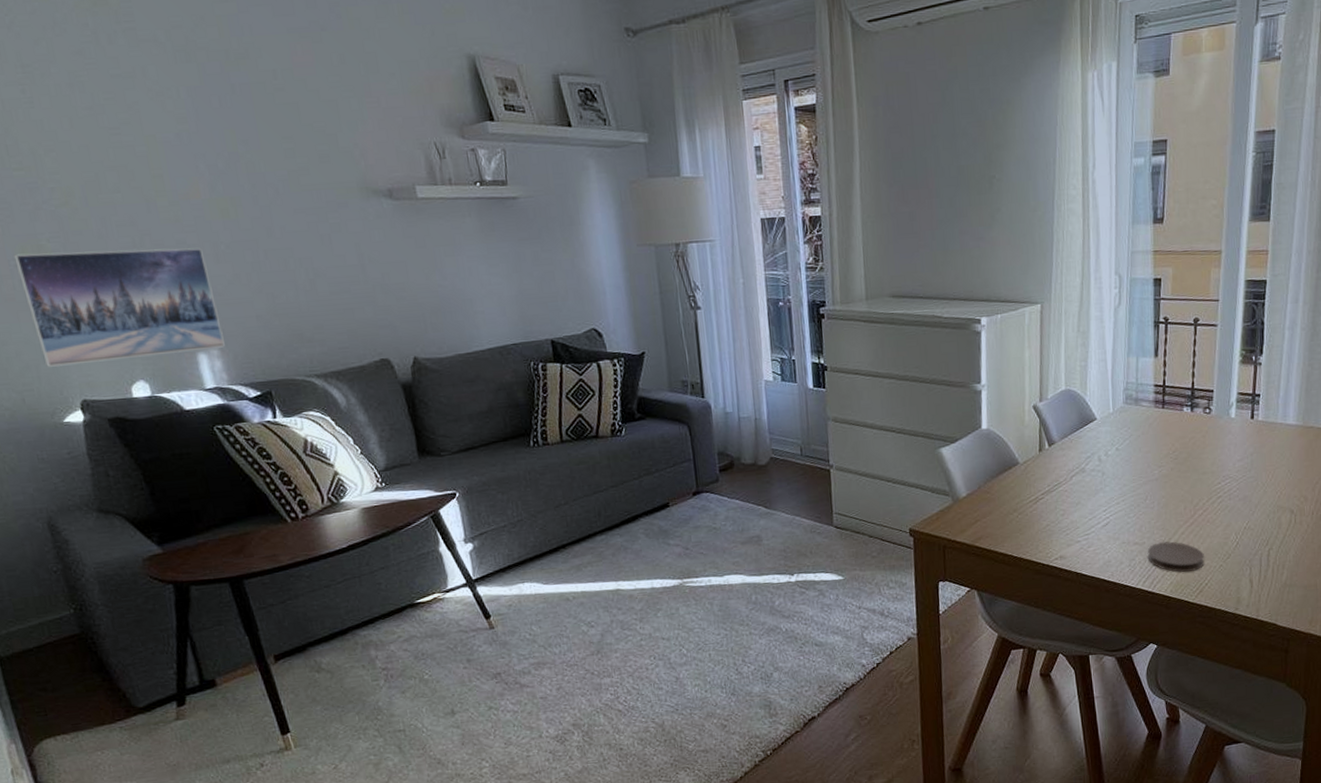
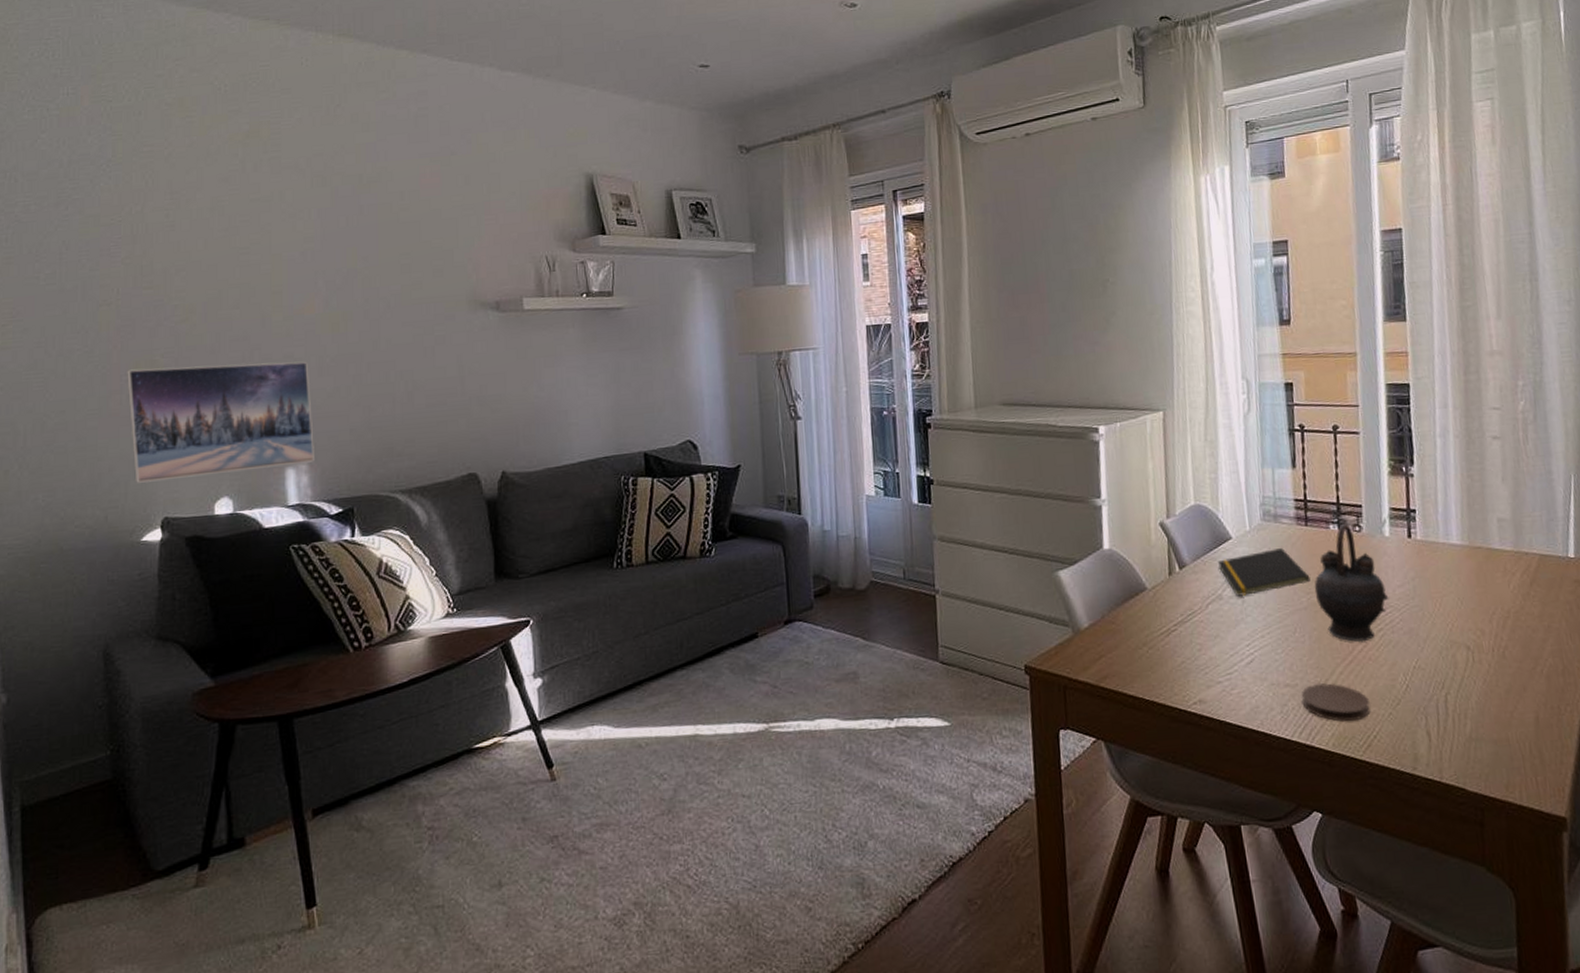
notepad: none [1083,428,1163,470] -> present [1218,548,1311,596]
teapot: none [1165,406,1229,508] -> present [1314,523,1389,642]

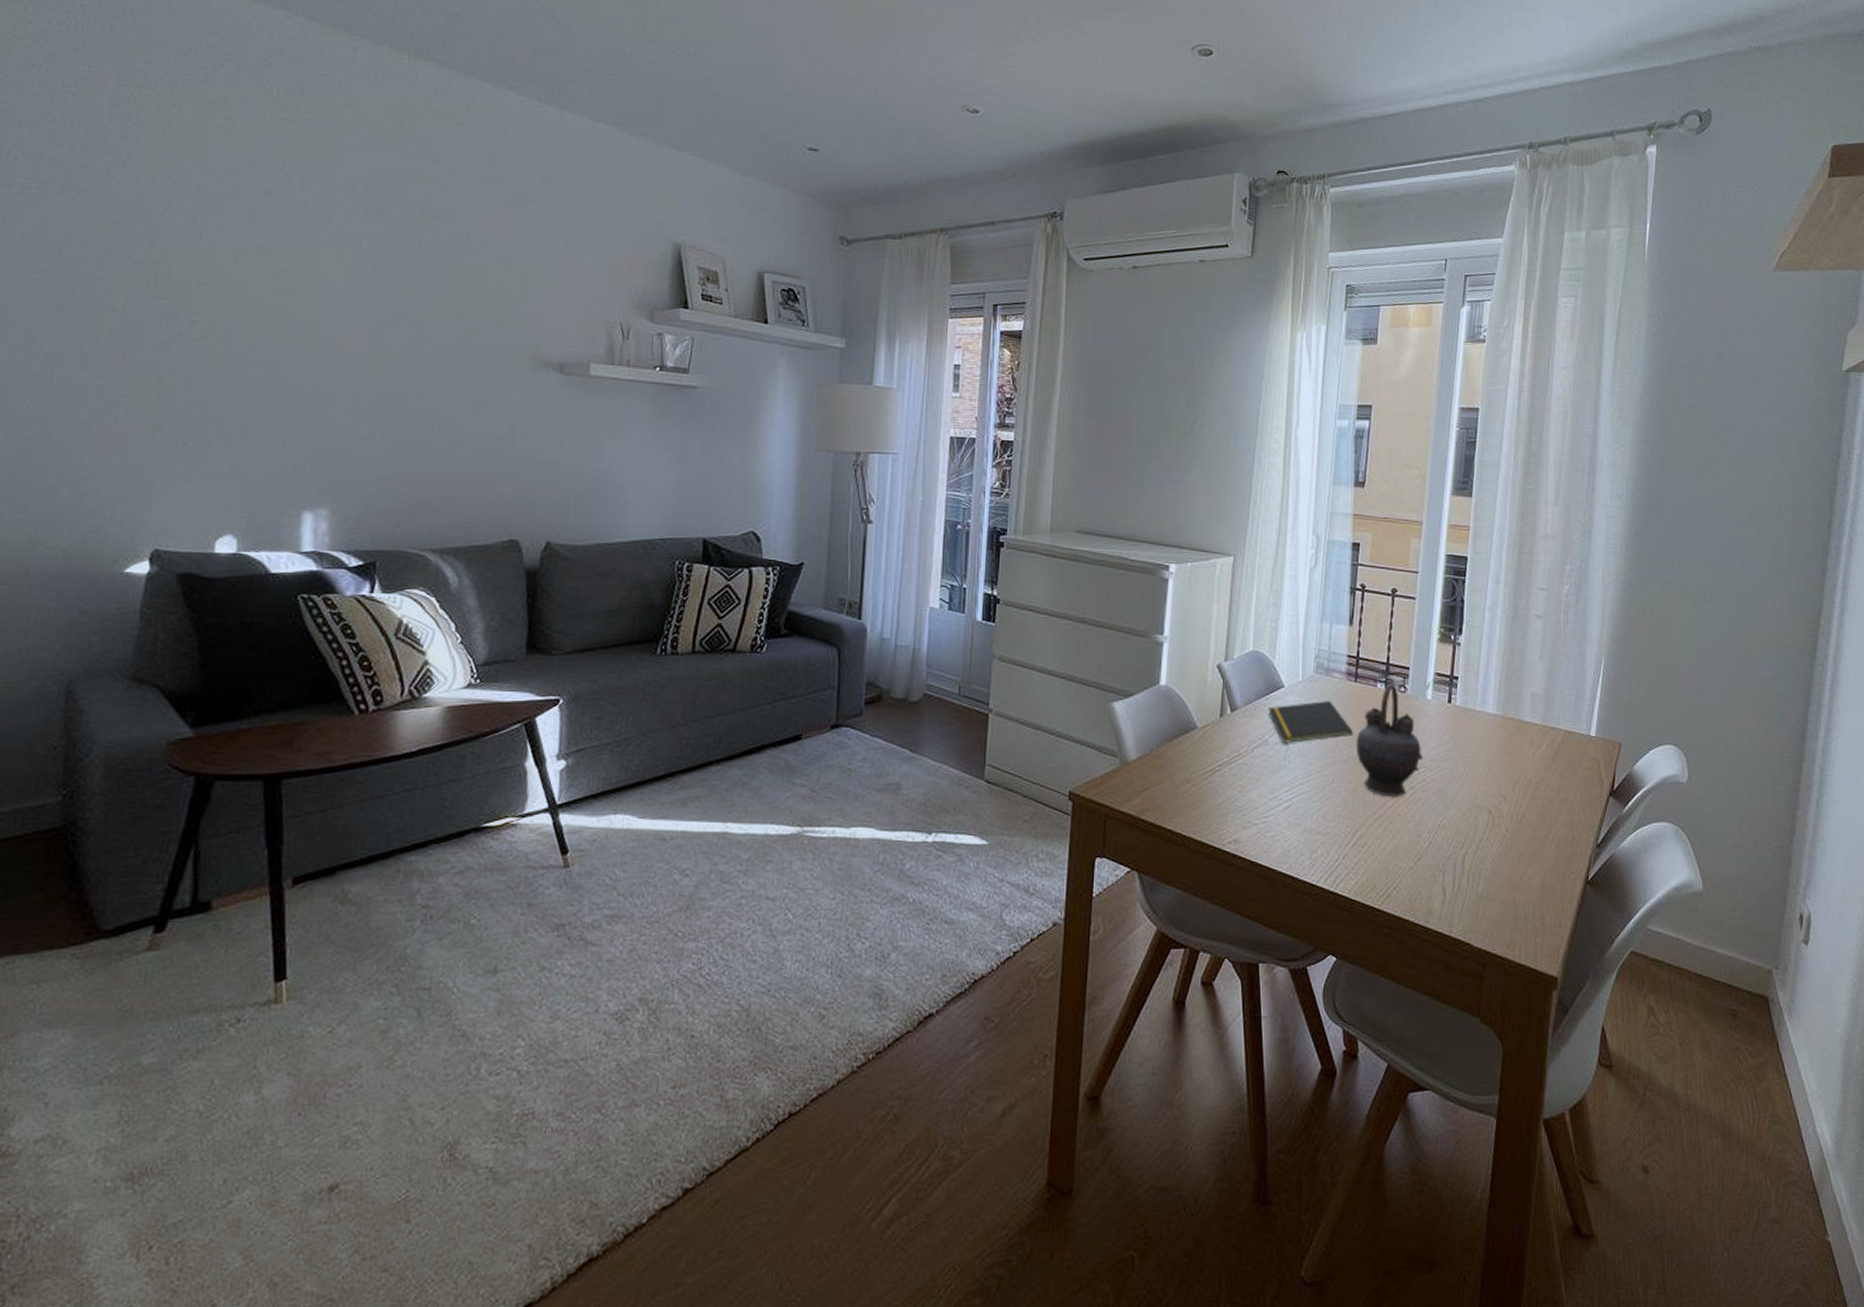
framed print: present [127,361,314,483] -> none [124,384,341,510]
coaster: present [1301,682,1370,722] -> none [1331,833,1393,871]

